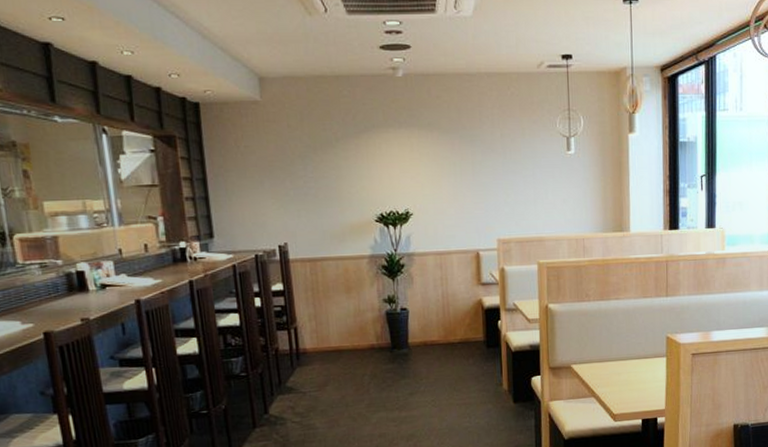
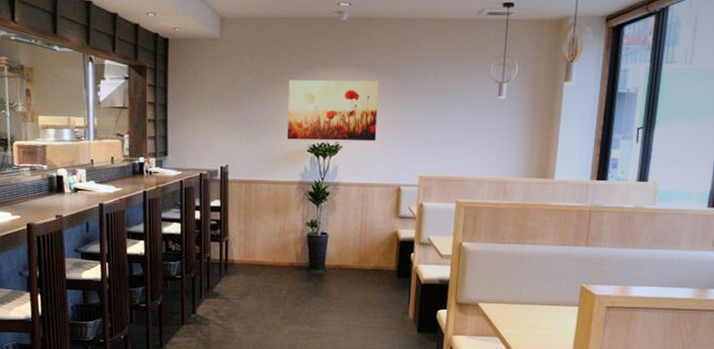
wall art: none [345,140,448,210] -> present [287,79,379,142]

